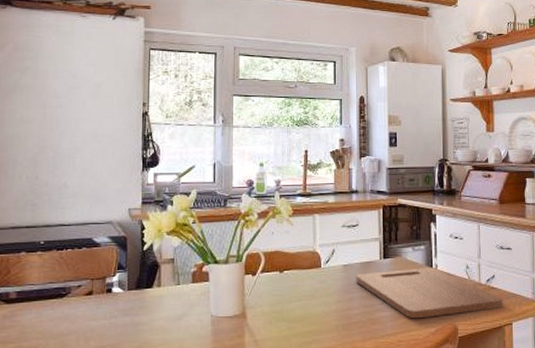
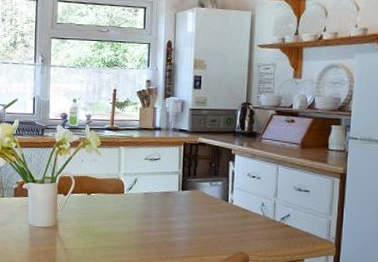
cutting board: present [356,267,503,319] -> none [155,201,296,246]

